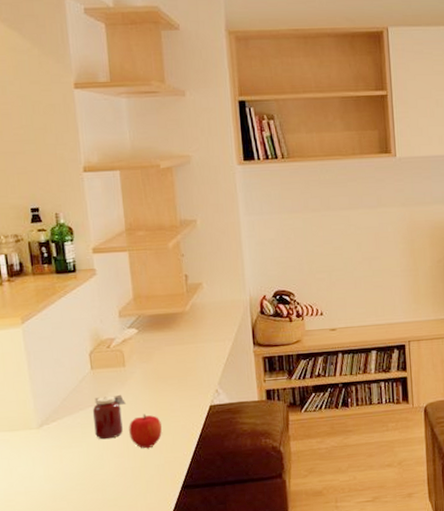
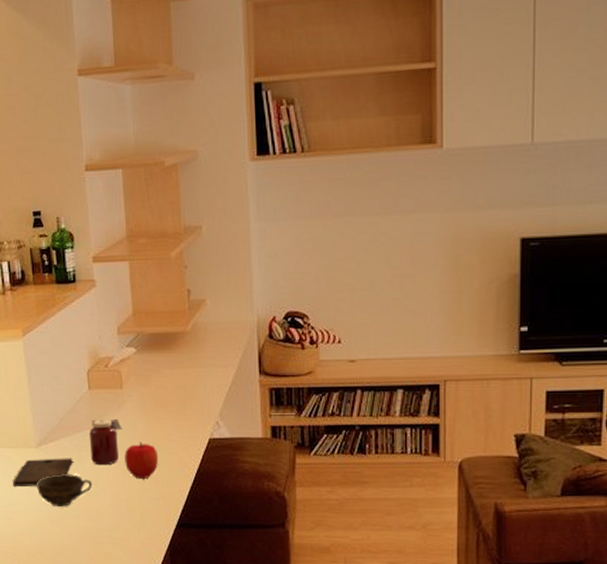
cutting board: none [13,435,77,469] -> present [13,458,73,487]
cup: none [39,450,97,483] -> present [37,474,93,507]

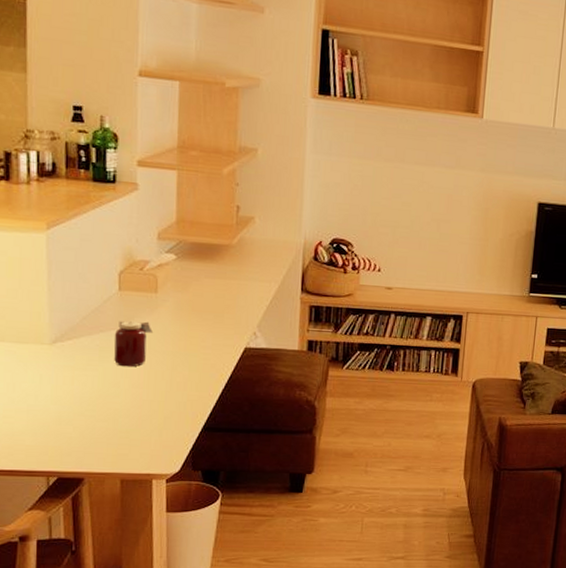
cutting board: present [13,458,73,487] -> none [17,356,93,385]
cup: present [37,474,93,507] -> none [46,373,113,406]
fruit: present [124,441,158,480] -> none [152,346,189,383]

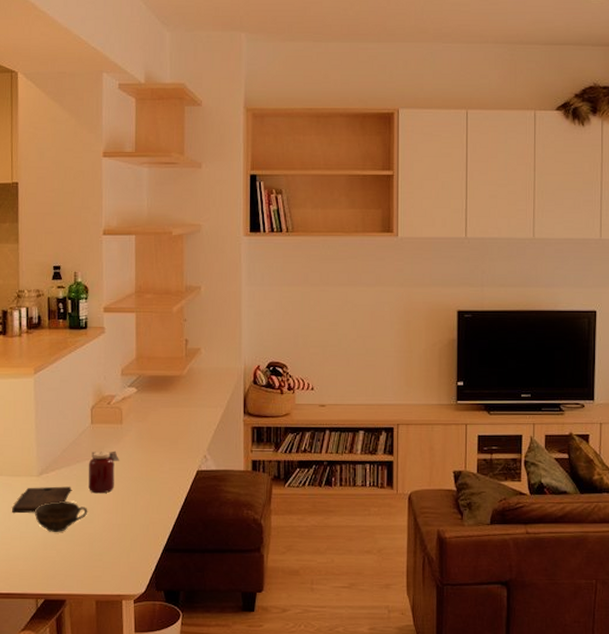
cutting board: none [17,356,93,385] -> present [12,486,71,514]
cup: none [46,373,113,406] -> present [35,501,88,532]

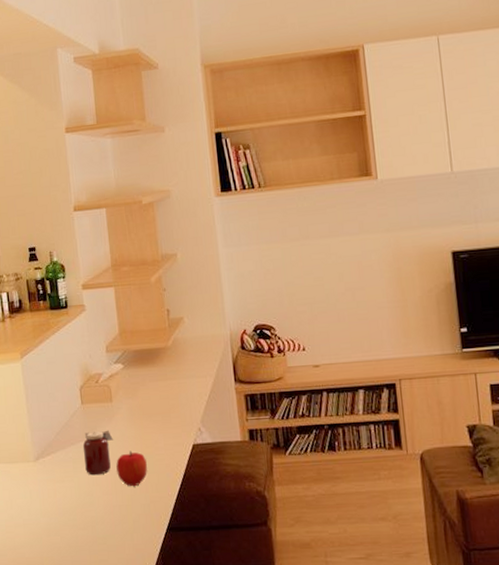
cutting board: present [12,486,71,514] -> none [13,470,69,501]
cup: present [35,501,88,532] -> none [35,485,88,518]
fruit: none [120,472,150,507] -> present [116,450,147,487]

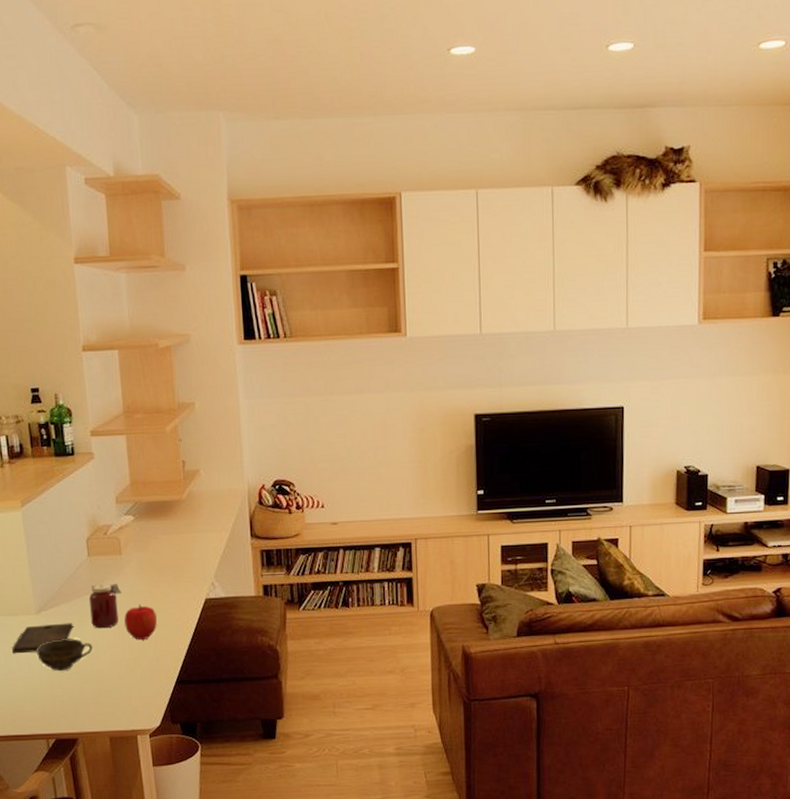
cutting board: none [13,470,69,501] -> present [12,623,73,654]
cup: none [35,485,88,518] -> present [37,638,93,671]

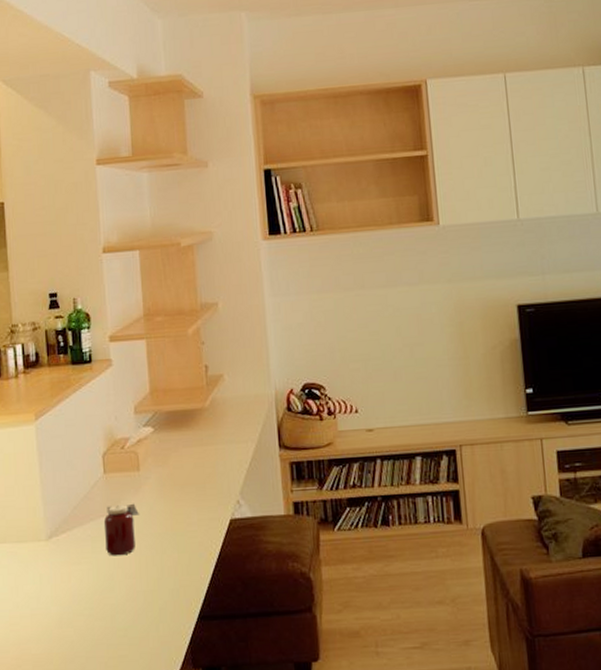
cutting board: present [12,623,73,654] -> none [20,550,86,587]
cup: present [37,638,93,671] -> none [46,568,107,606]
fruit: present [124,604,157,641] -> none [142,527,177,569]

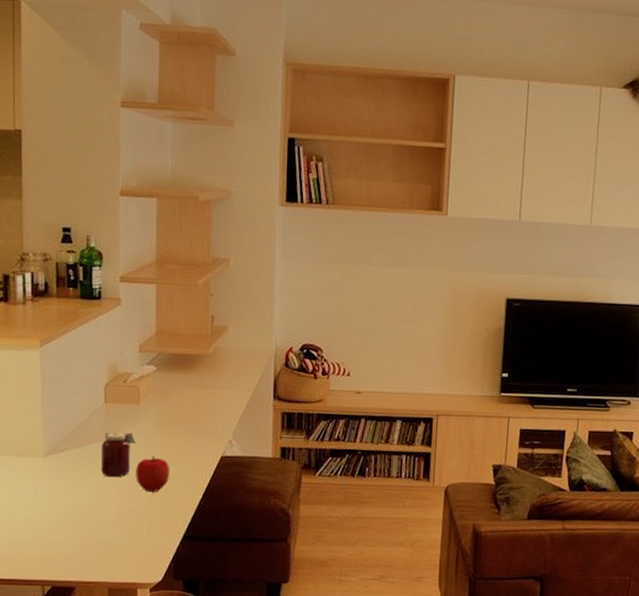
fruit: none [142,527,177,569] -> present [136,456,169,493]

